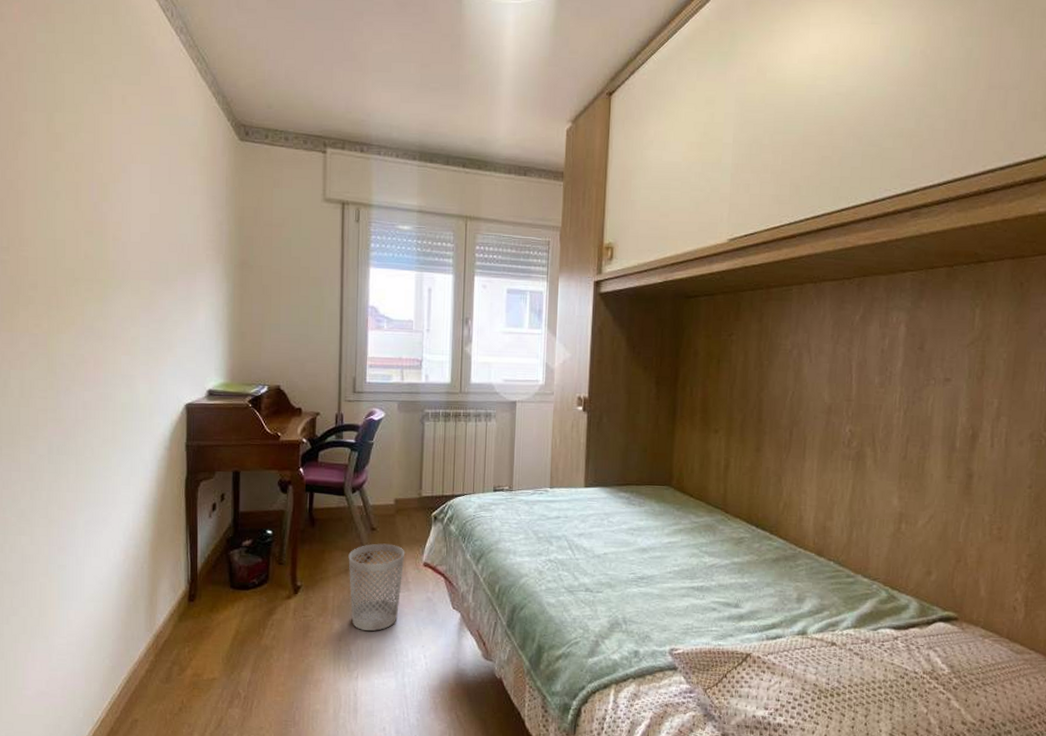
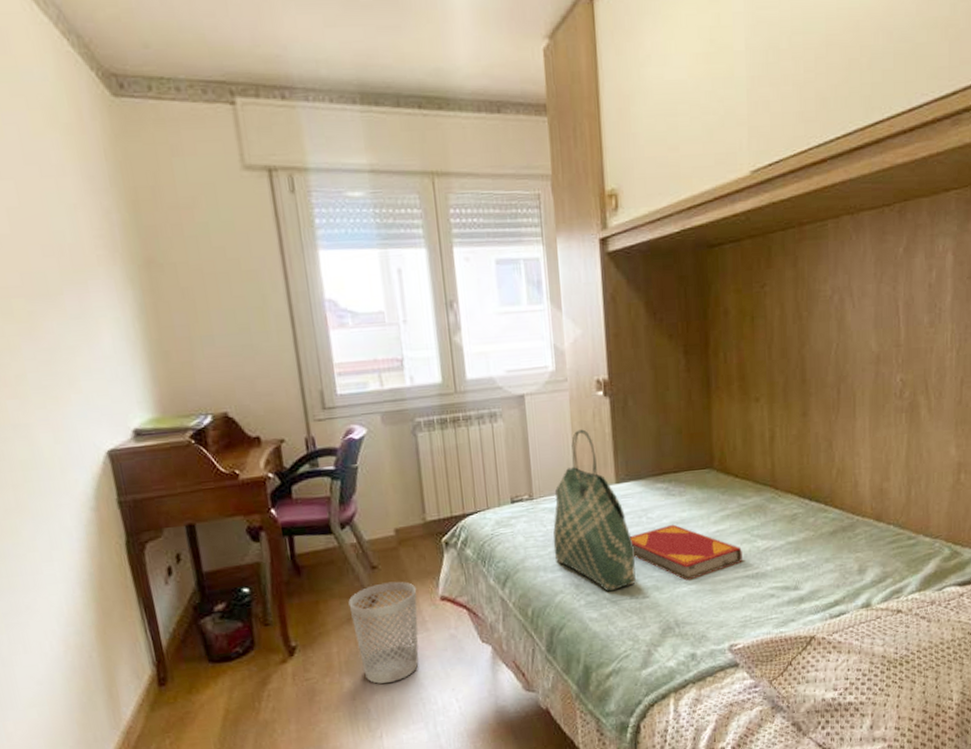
tote bag: none [524,437,594,582] -> present [553,429,636,592]
hardback book: none [591,530,690,583] -> present [630,524,742,581]

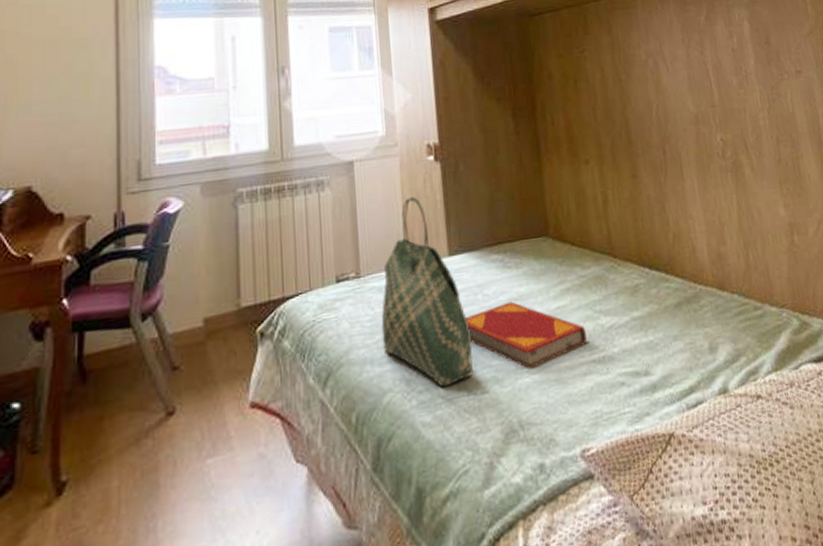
wastebasket: present [348,581,419,684] -> none [139,385,223,530]

